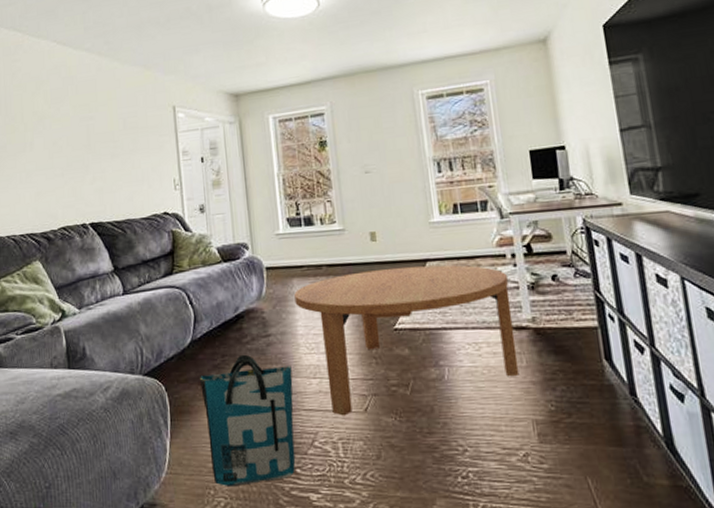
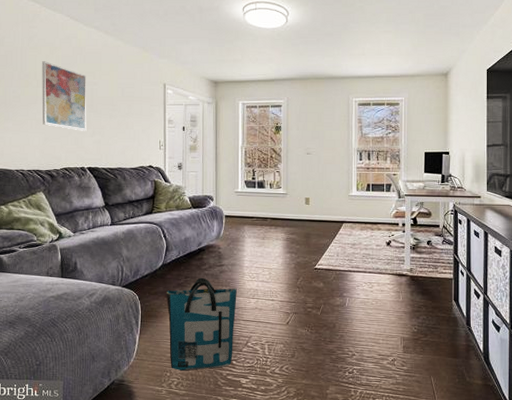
wall art: none [28,99,86,179] -> present [42,61,87,131]
coffee table: present [294,265,520,416] -> none [245,225,397,327]

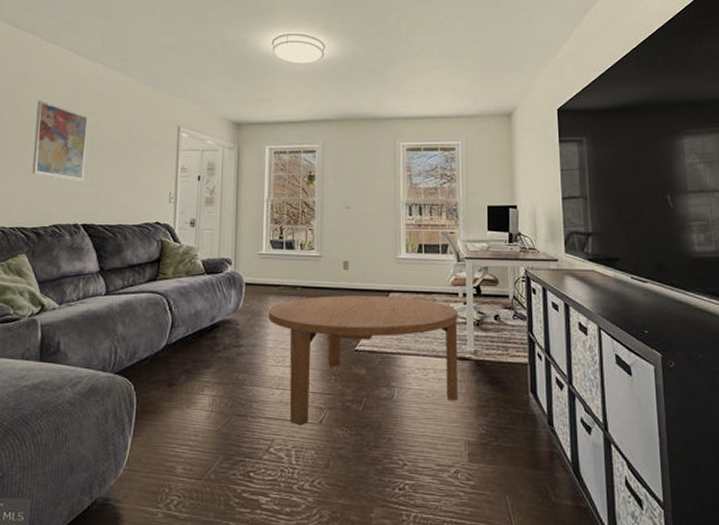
tote bag: present [167,277,237,371] -> none [169,361,258,486]
coffee table: none [245,225,397,327] -> present [268,295,459,426]

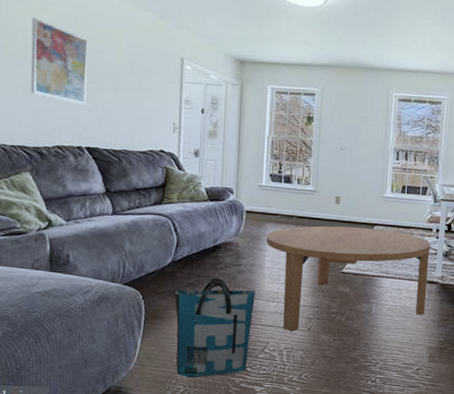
tote bag: none [169,361,258,486] -> present [175,277,255,378]

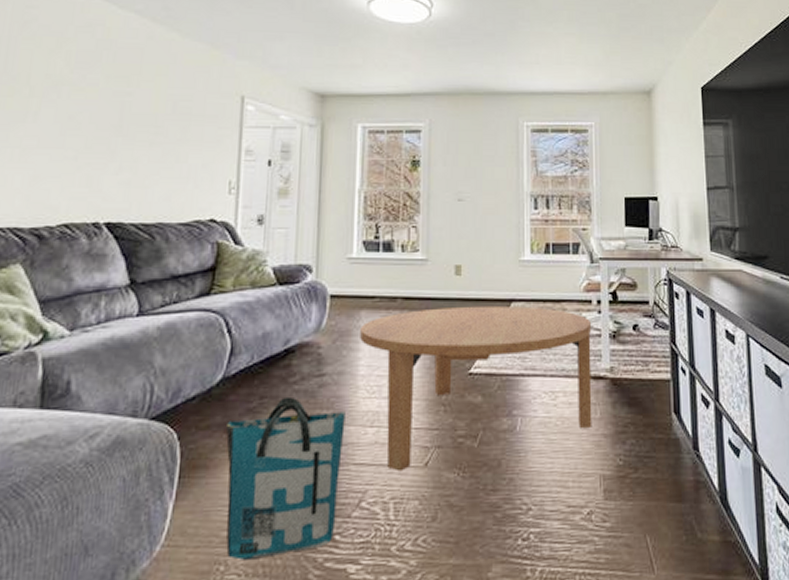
wall art: present [31,18,88,105] -> none [32,58,115,166]

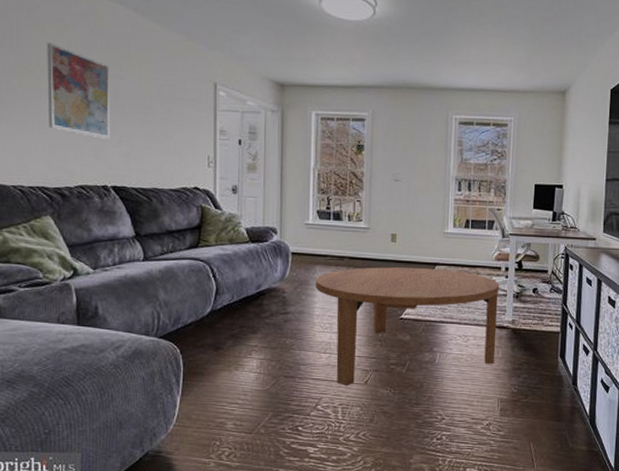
wall art: none [32,58,115,166] -> present [47,43,110,139]
tote bag: present [226,396,345,560] -> none [216,327,305,439]

